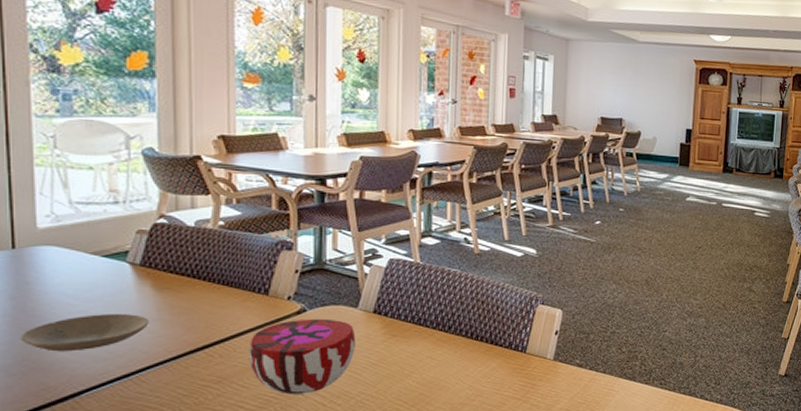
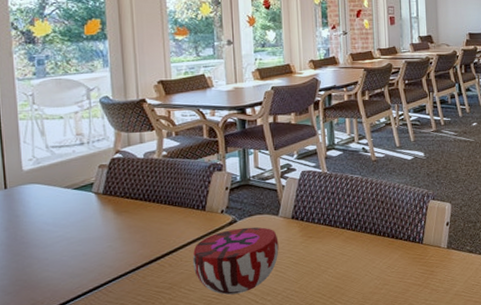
plate: present [21,314,149,352] -> none [14,235,112,272]

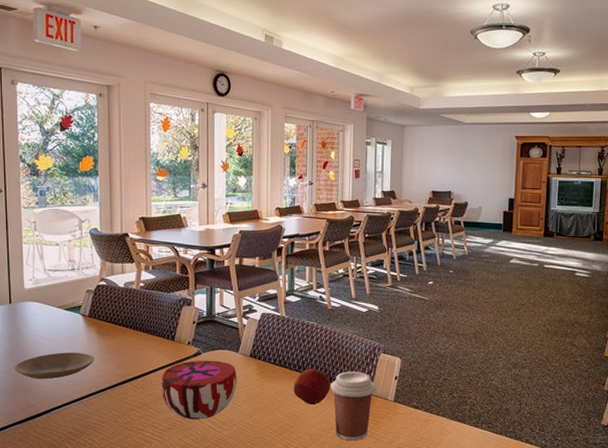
plate: none [14,235,112,272] -> present [15,352,94,380]
apple: none [341,224,380,263] -> present [294,368,331,406]
coffee cup: none [380,221,428,295] -> present [330,371,376,441]

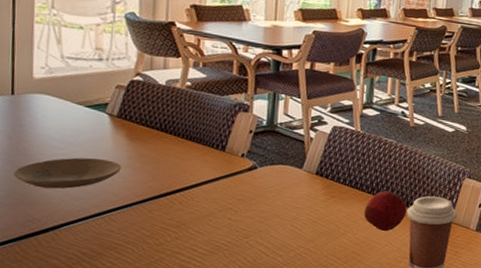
decorative bowl: present [161,360,237,420] -> none [204,175,299,244]

